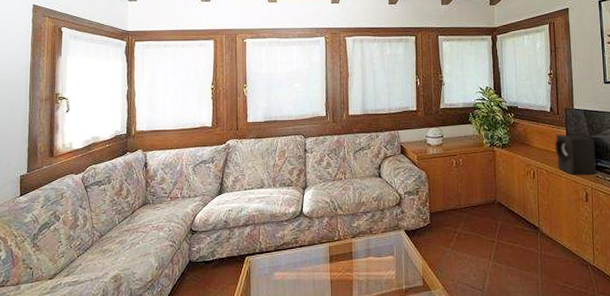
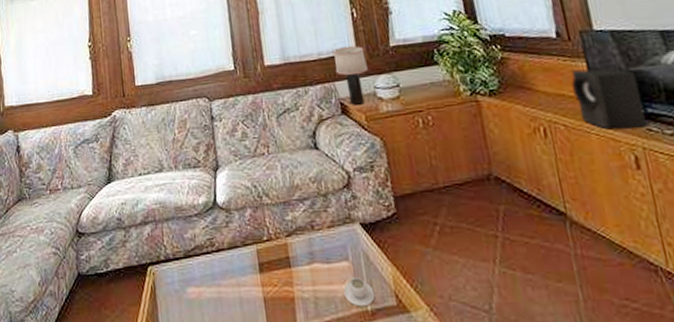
teacup: none [388,266,409,287] -> present [343,276,375,307]
table lamp: none [400,106,424,149] -> present [334,46,369,107]

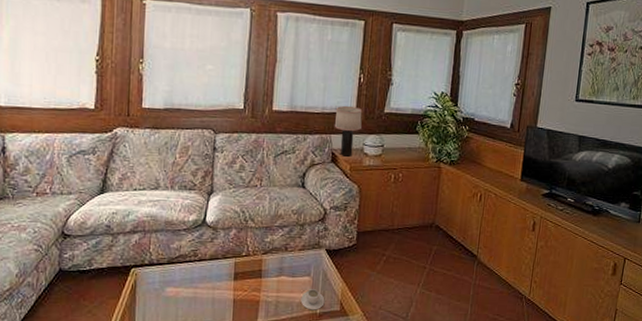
speaker: present [571,67,648,130] -> none [508,155,554,203]

